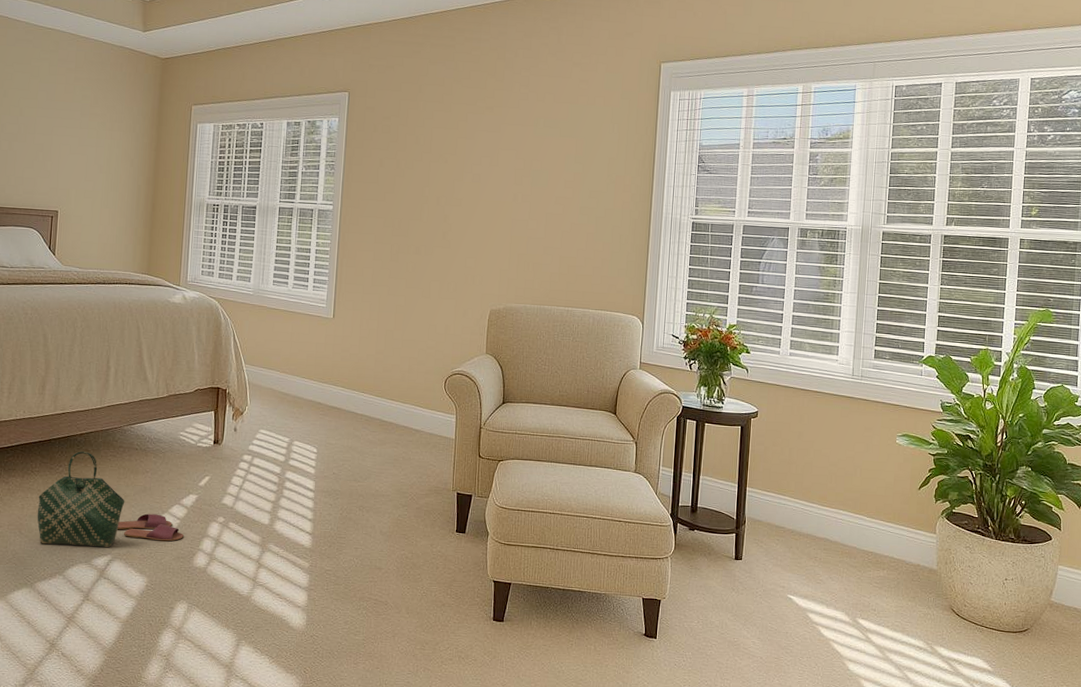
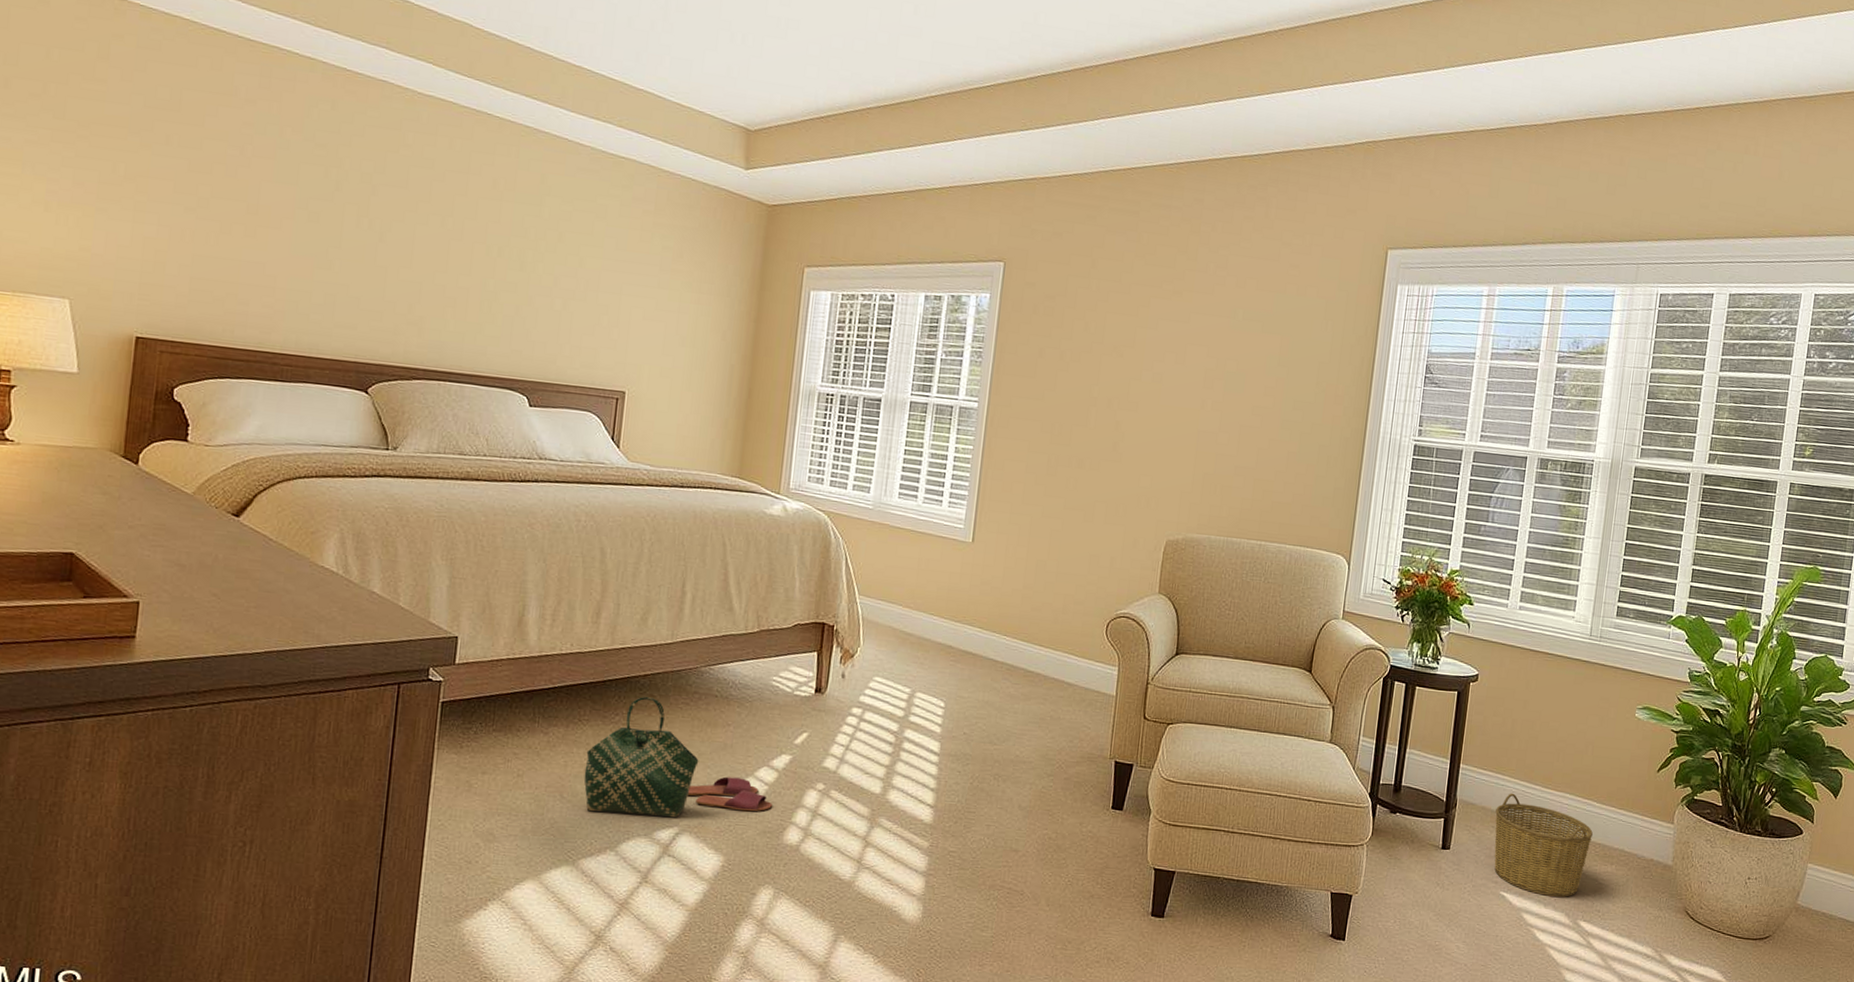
basket: none [779,511,865,599] -> present [1494,793,1593,897]

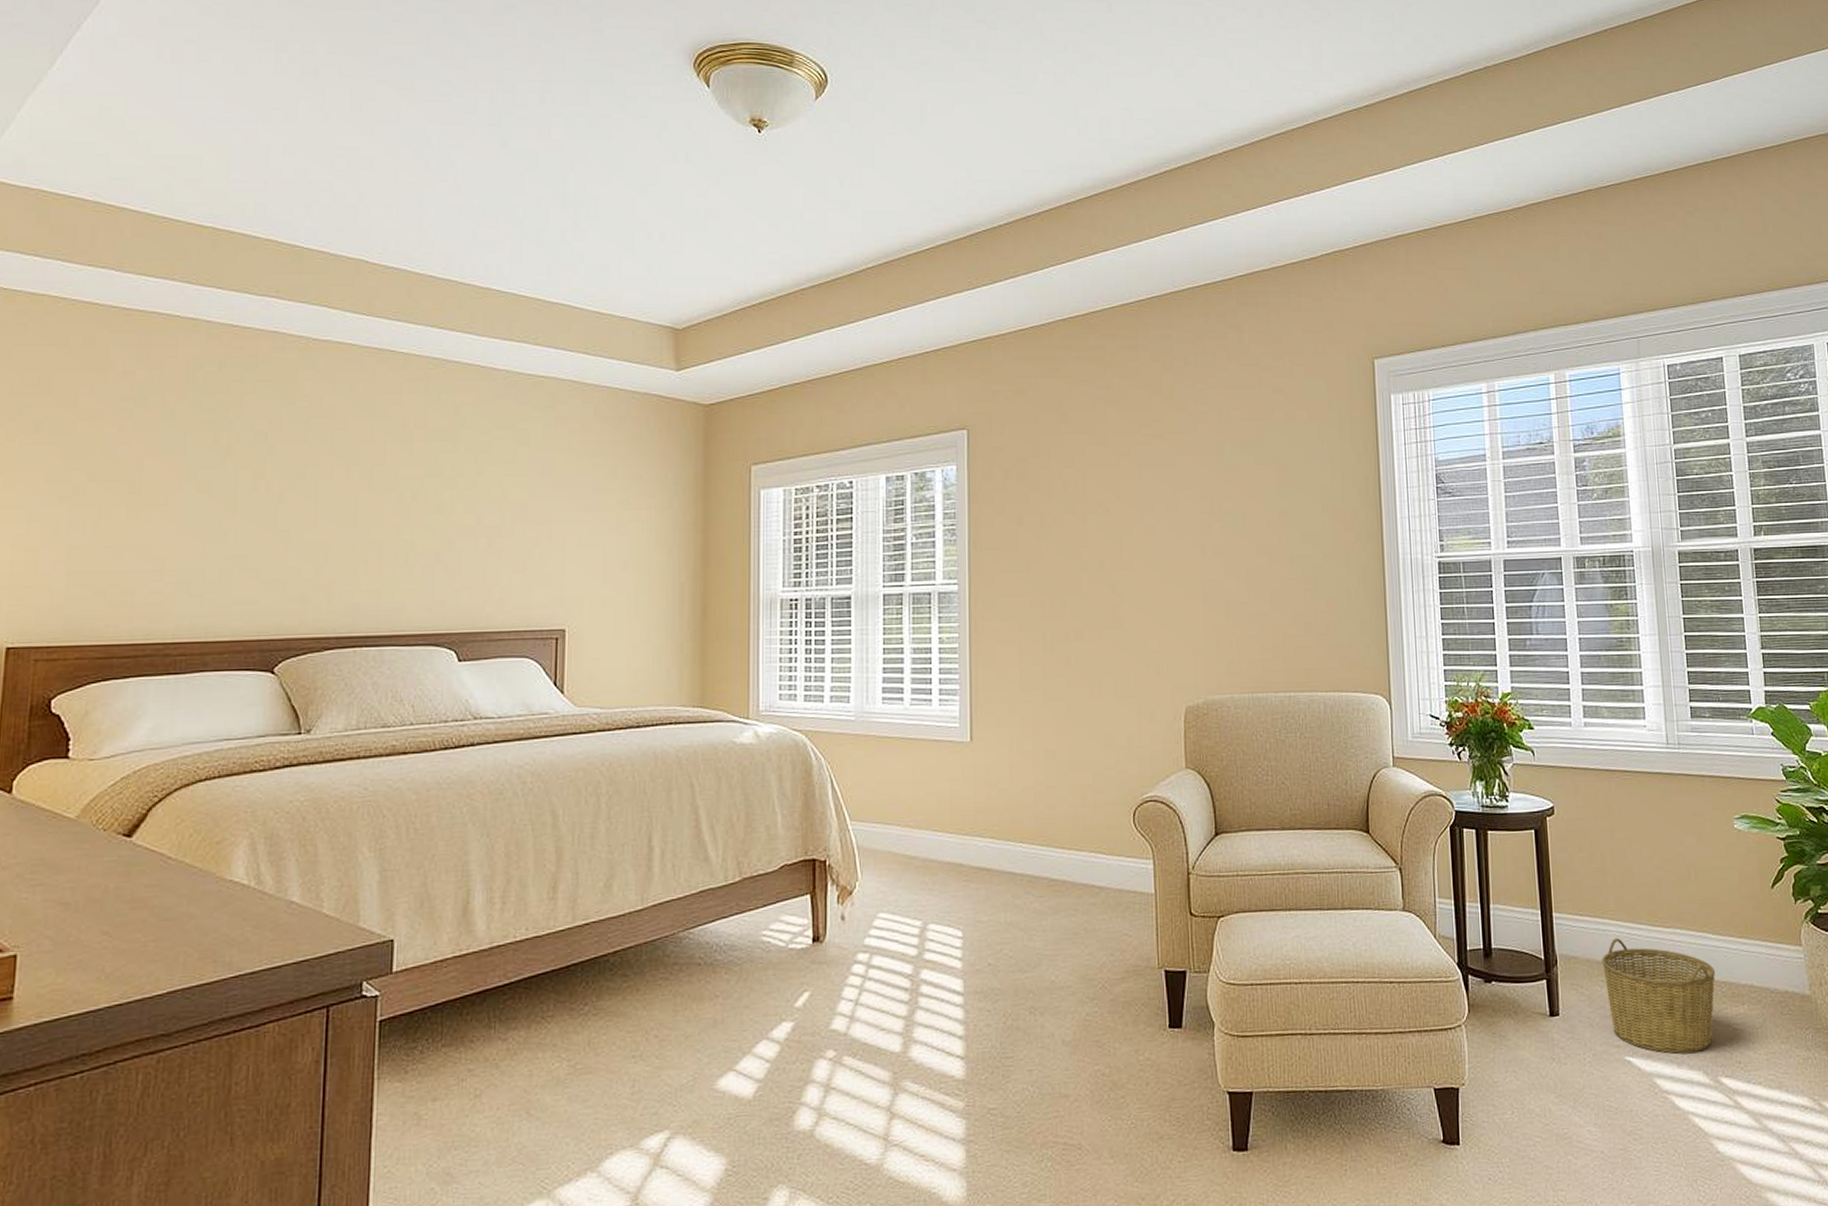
tote bag: present [584,697,699,818] -> none [553,977,686,1128]
slippers: present [687,776,772,812] -> none [676,1058,777,1099]

